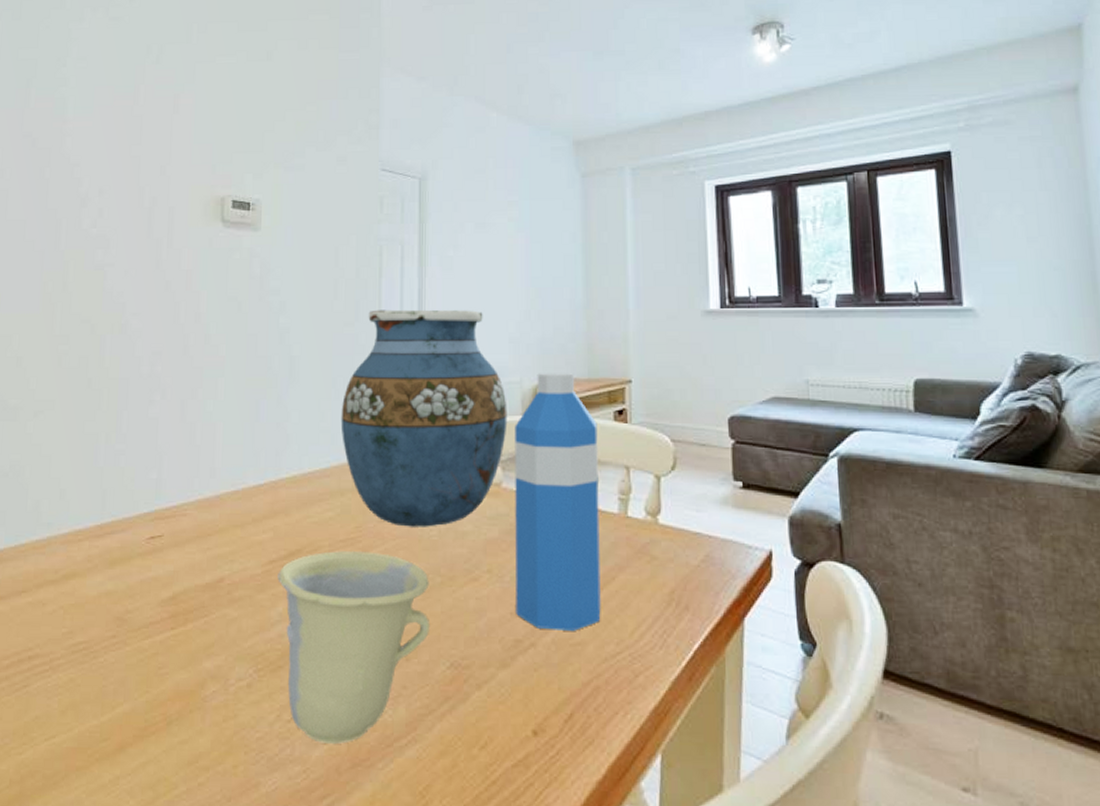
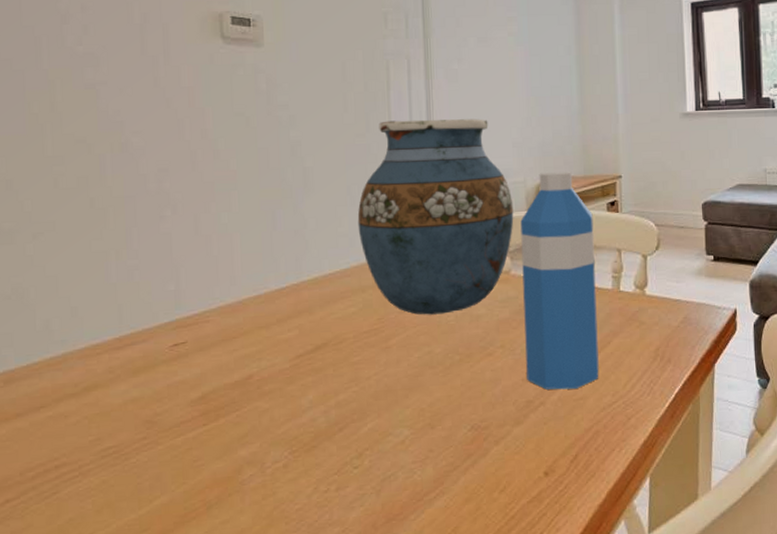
cup: present [277,551,429,744] -> none [306,339,451,506]

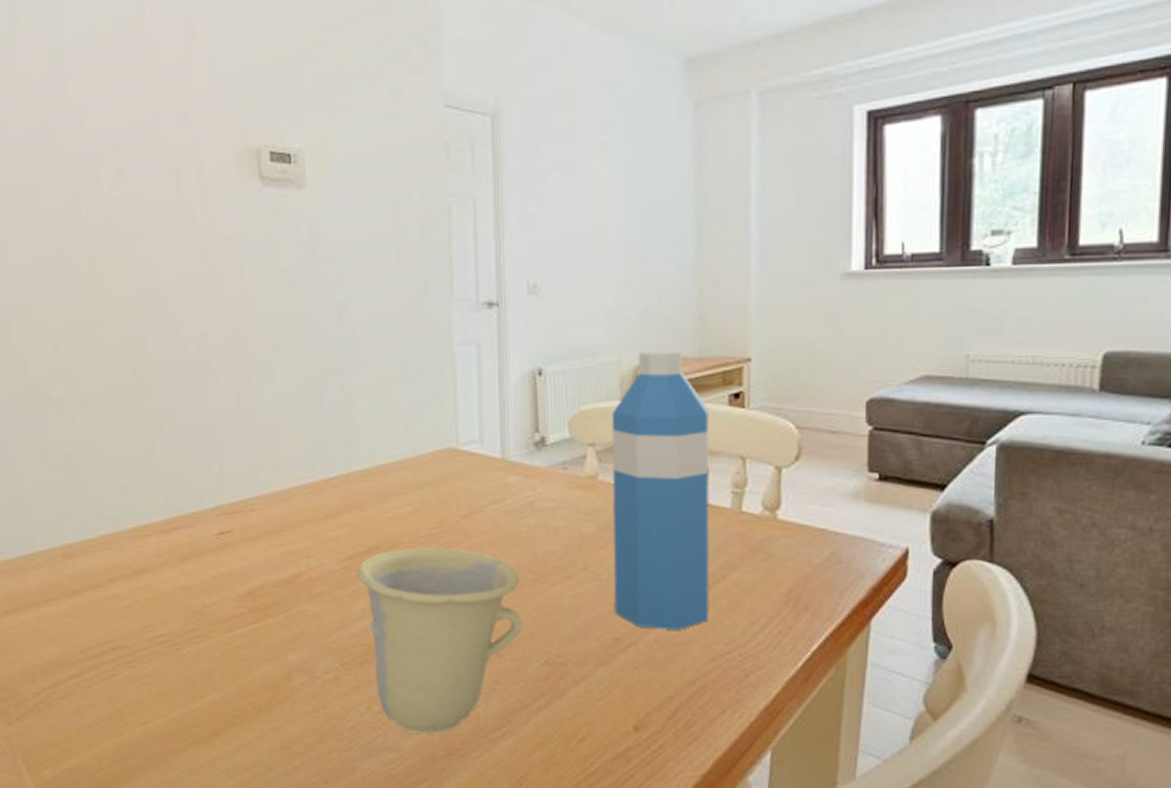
cup: none [306,339,451,506] -> present [357,547,521,734]
vase: present [357,119,514,315] -> none [413,278,604,523]

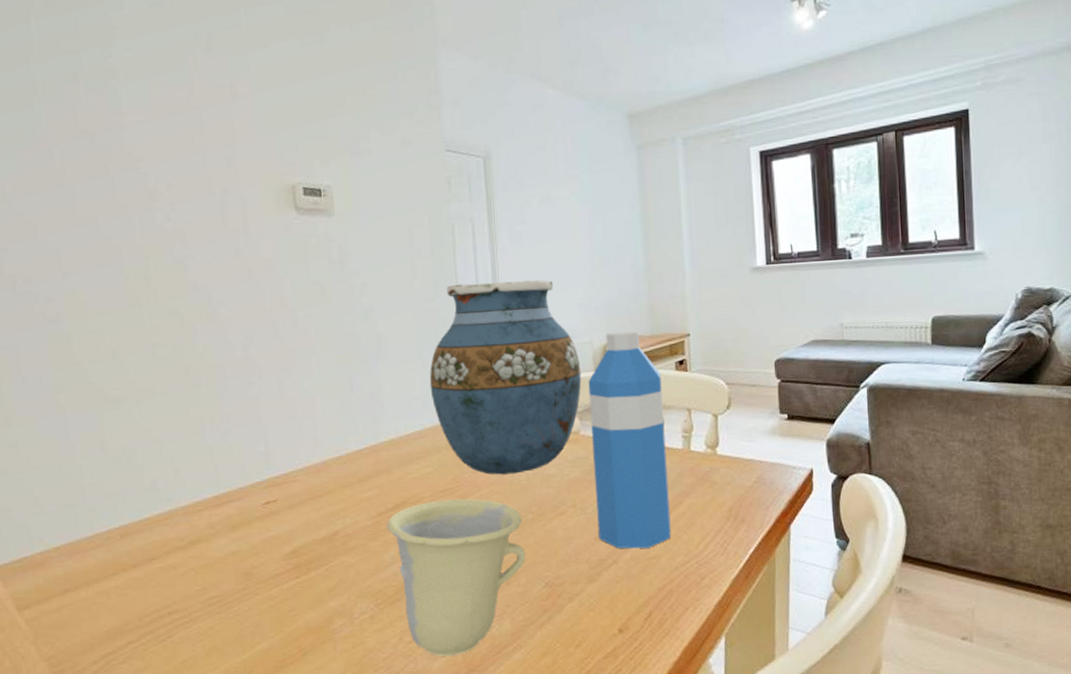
vase: none [413,278,604,523] -> present [429,280,582,475]

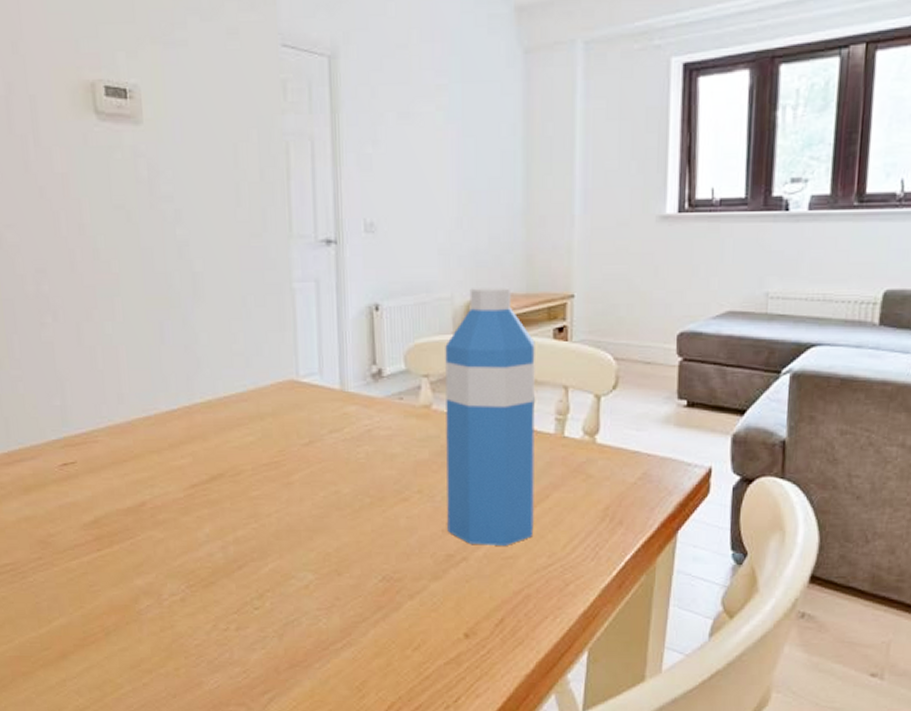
cup: present [387,498,525,657] -> none [201,475,360,648]
vase: present [429,280,582,475] -> none [254,217,437,450]

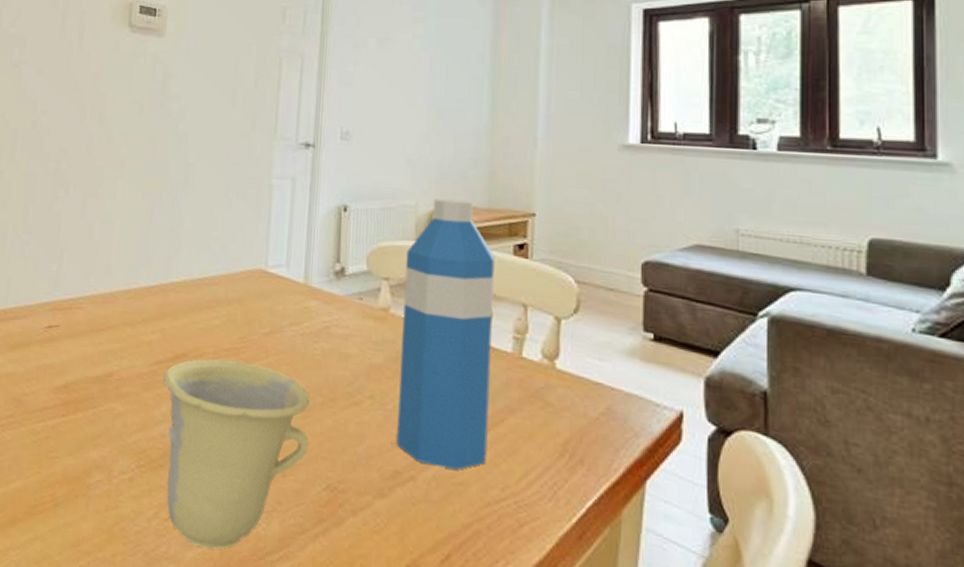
cup: none [201,475,360,648] -> present [163,359,310,549]

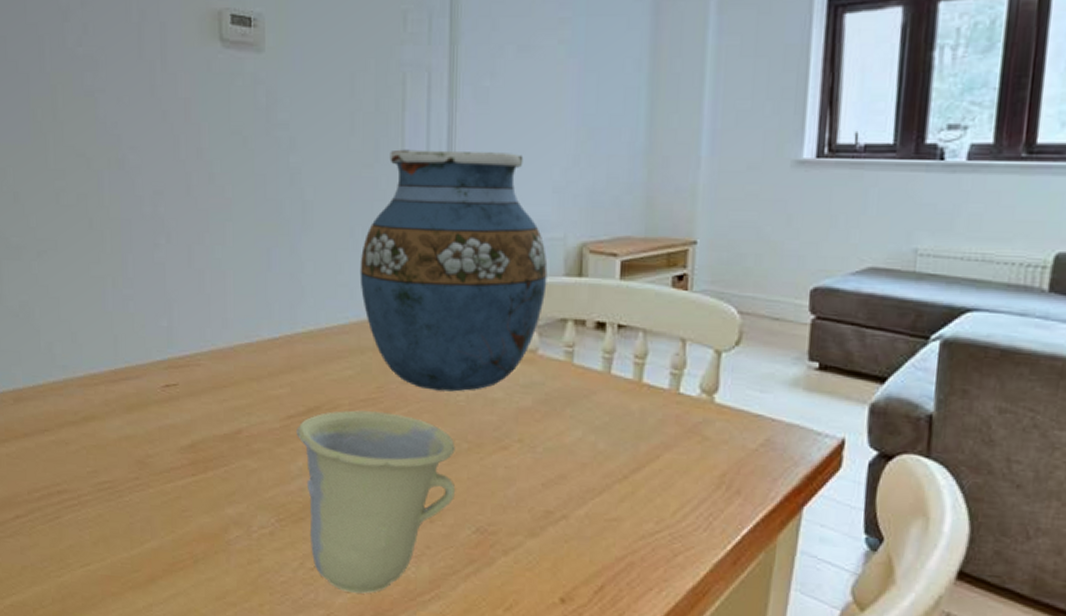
vase: none [231,122,401,346] -> present [360,149,548,392]
water bottle: present [397,198,495,470] -> none [548,229,652,507]

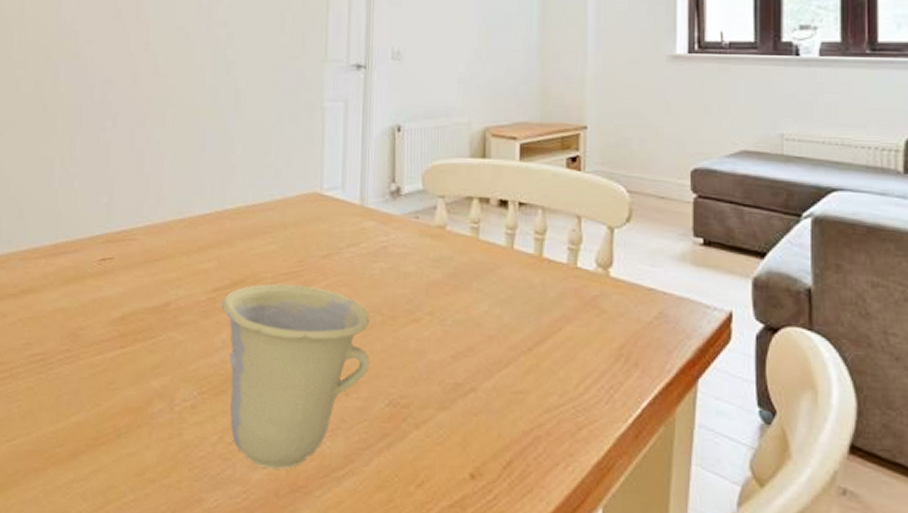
vase: present [360,149,548,392] -> none [285,44,455,266]

